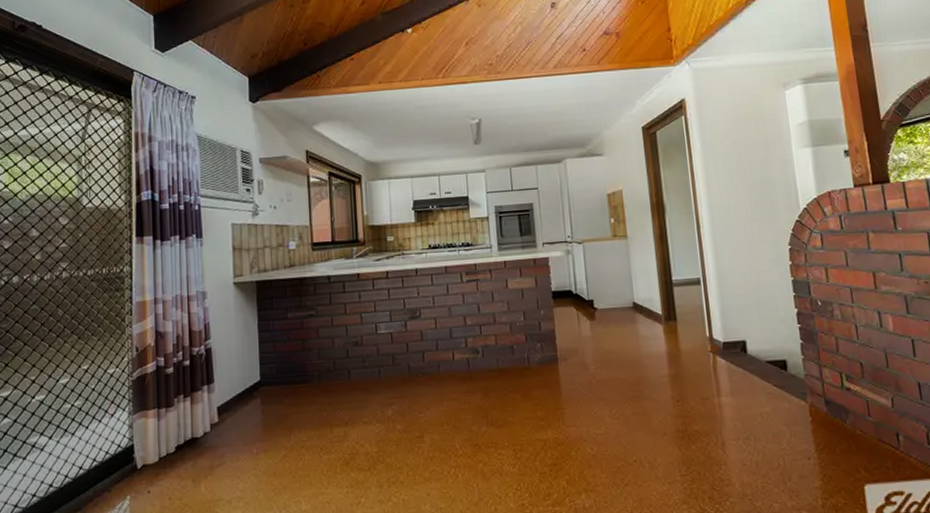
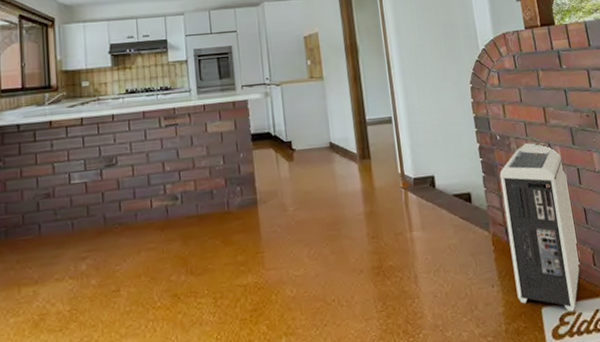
air purifier: none [820,309,912,492] -> present [499,142,581,313]

